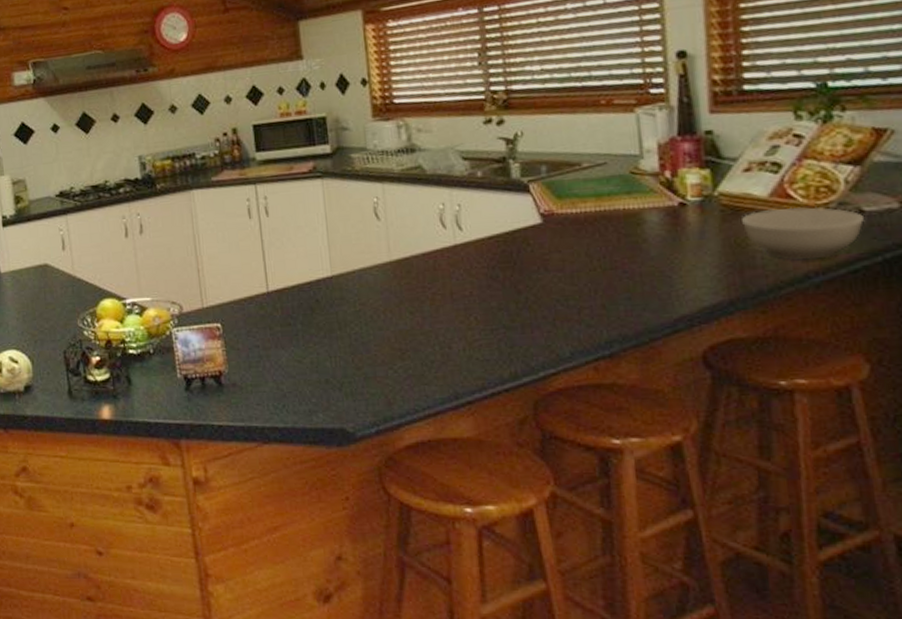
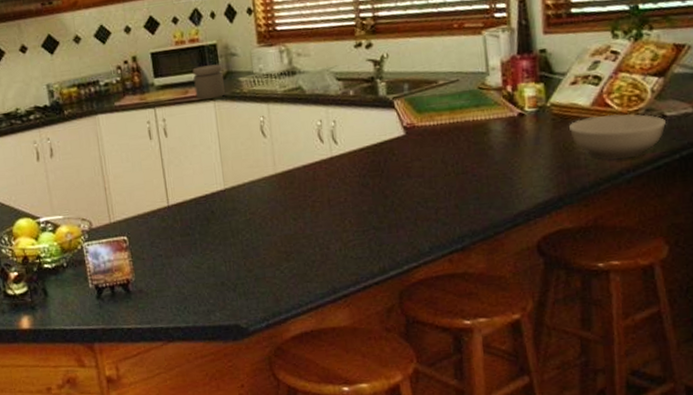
jar: none [299,138,336,178] -> present [192,64,226,101]

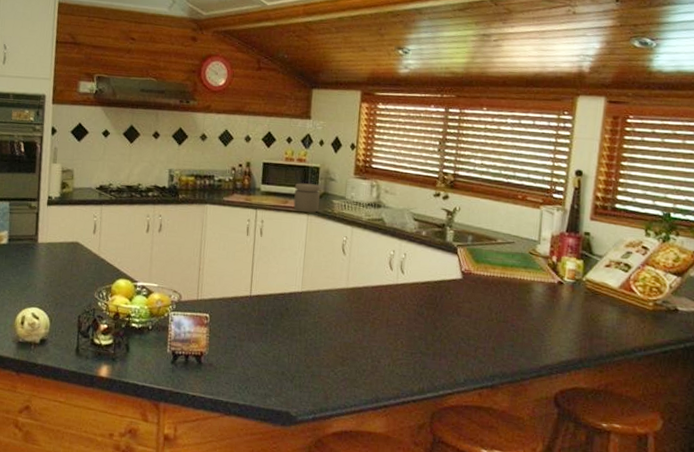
bowl: present [569,113,667,159] -> none [597,297,678,340]

